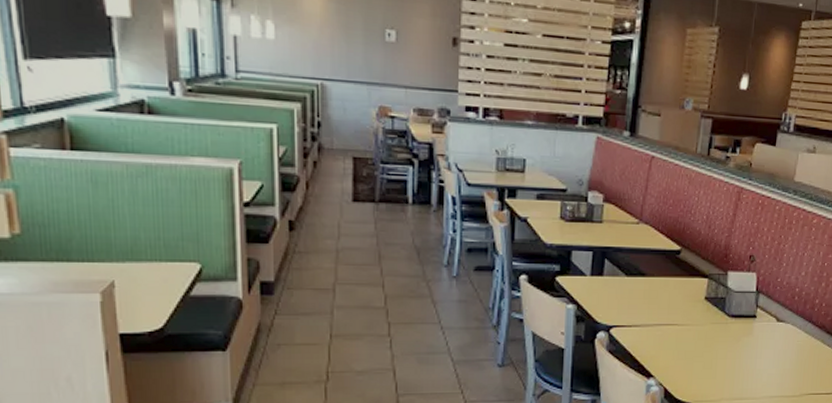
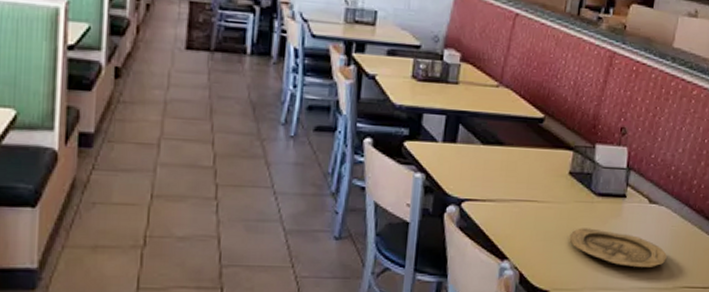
plate: none [707,346,794,378] -> present [569,228,667,267]

